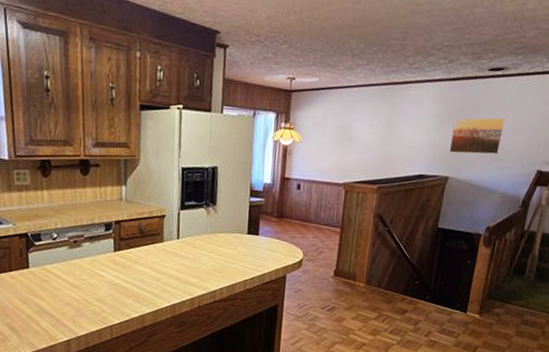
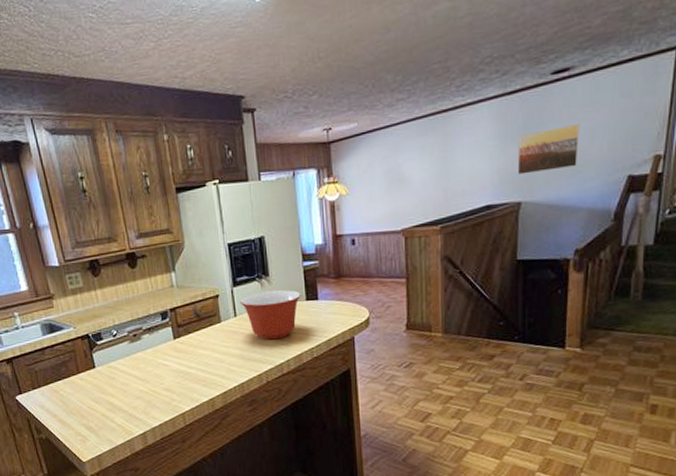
mixing bowl: none [184,219,244,267] -> present [239,290,301,340]

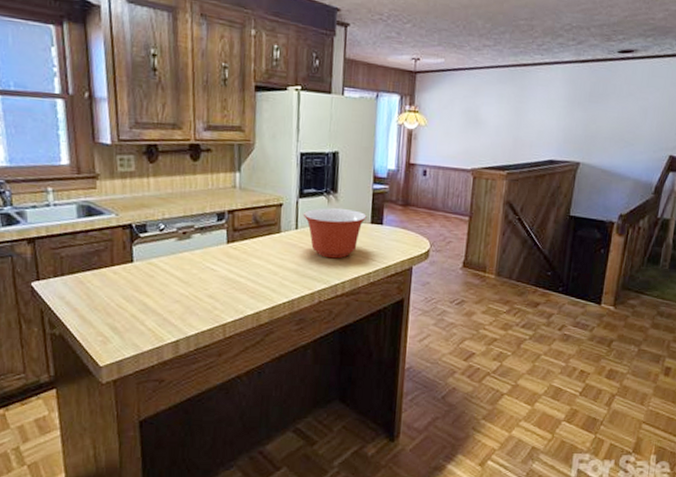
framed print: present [517,123,580,175] -> none [579,101,636,139]

